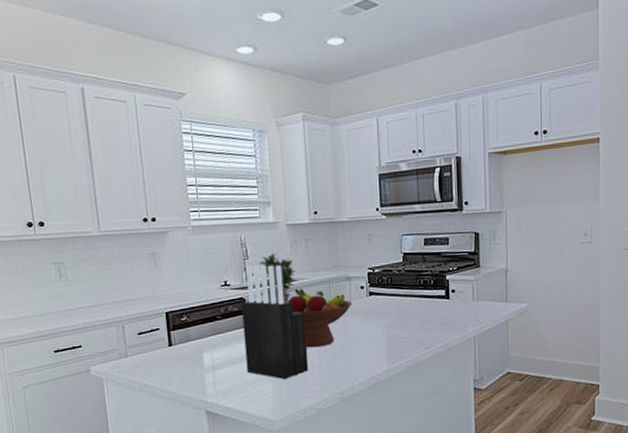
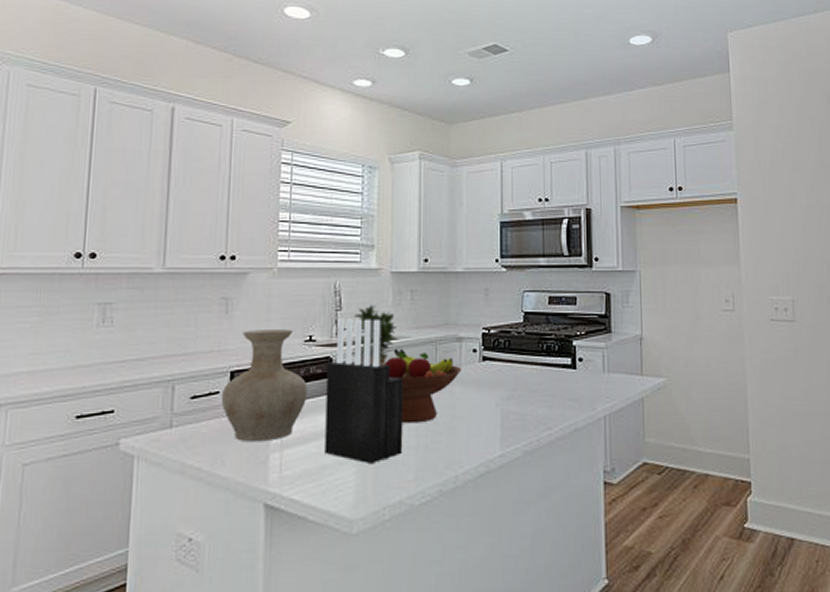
vase: none [161,277,229,366] -> present [221,329,308,442]

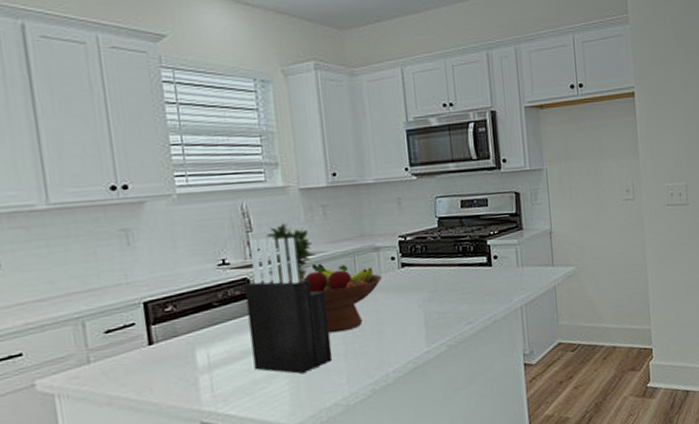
vase: present [221,329,308,442] -> none [137,255,230,368]

